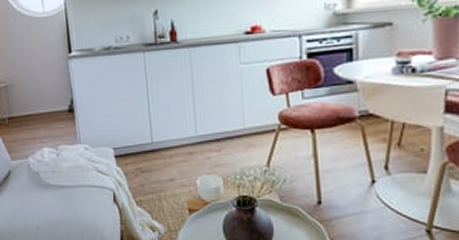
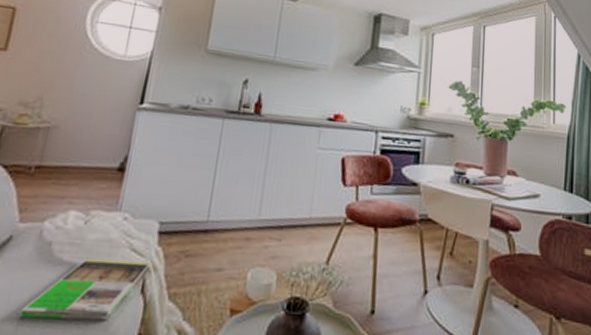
magazine: none [33,180,117,225] -> present [18,258,153,321]

